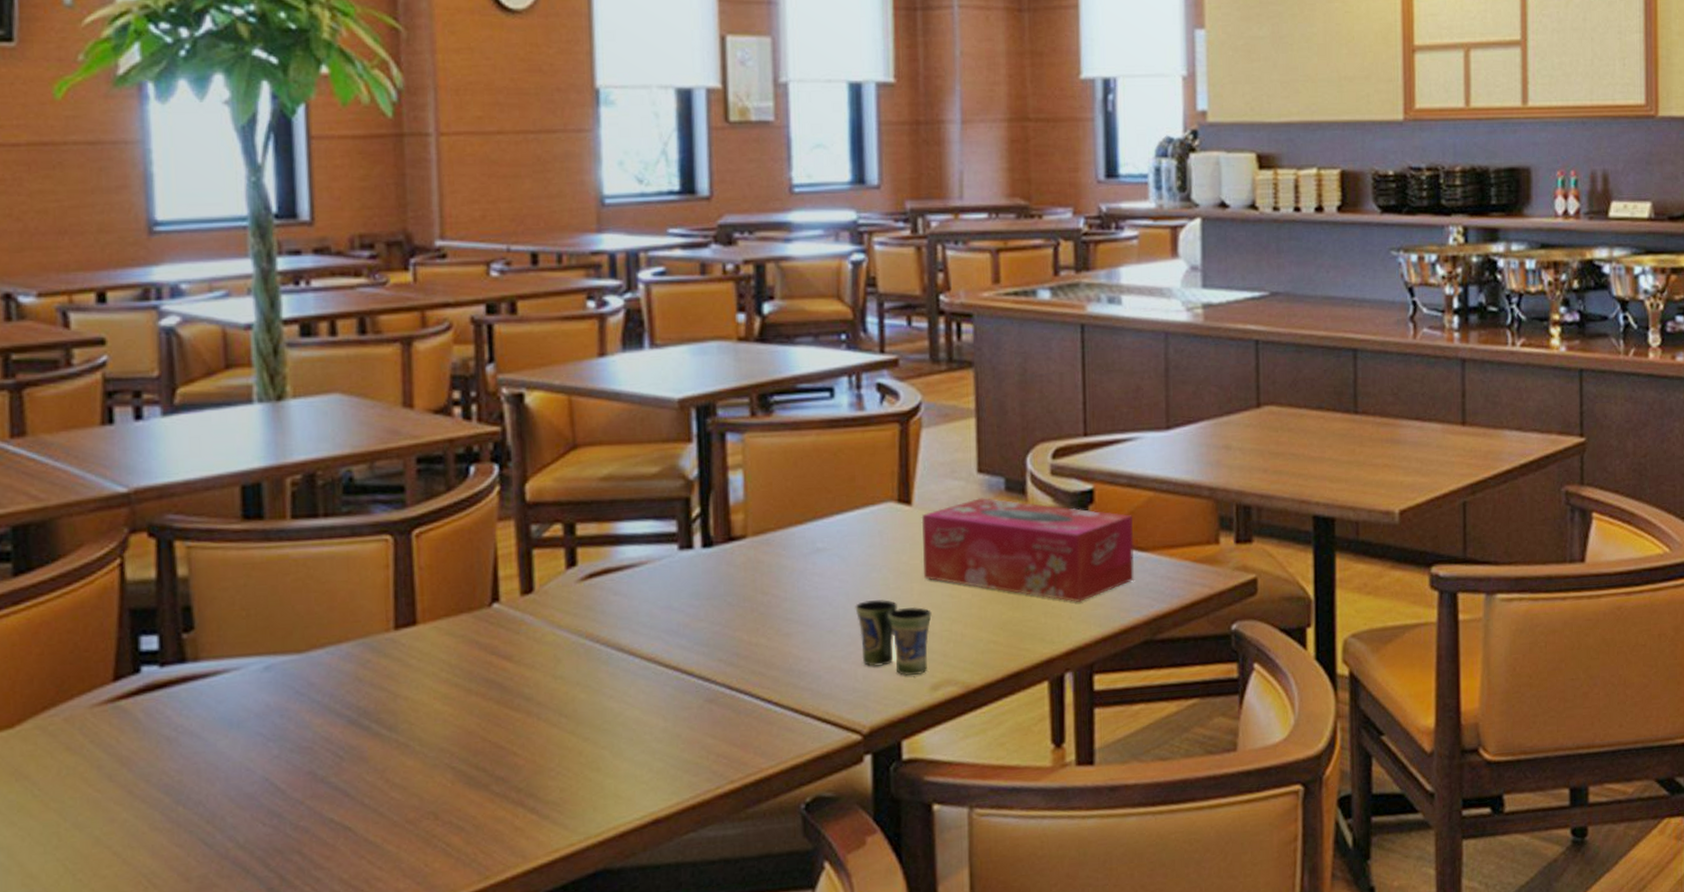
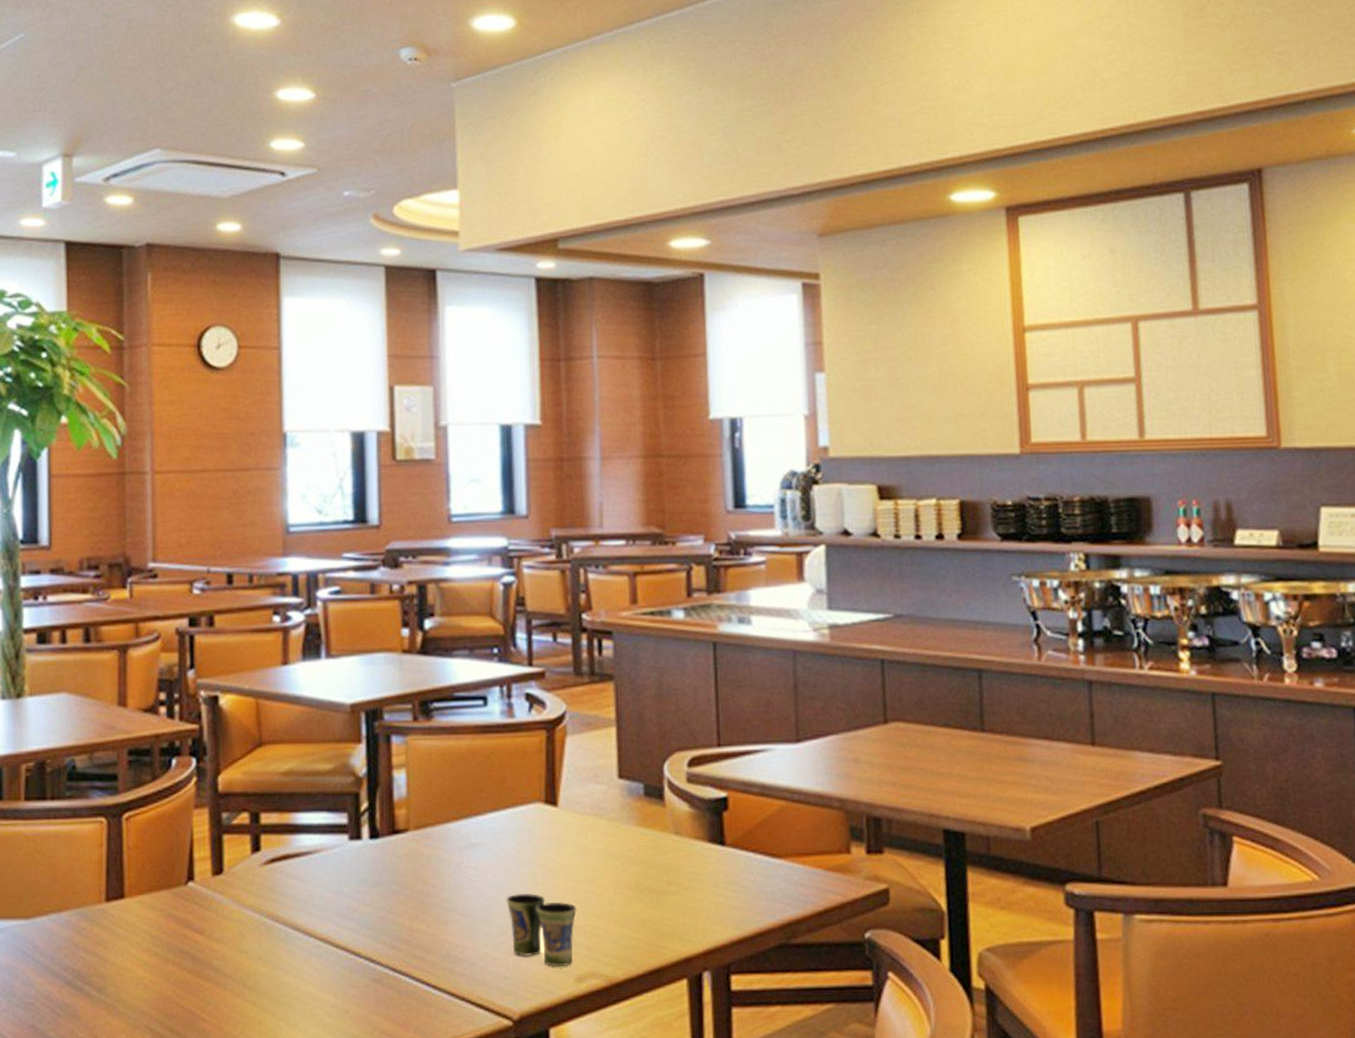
tissue box: present [921,498,1134,603] -> none [566,802,768,905]

